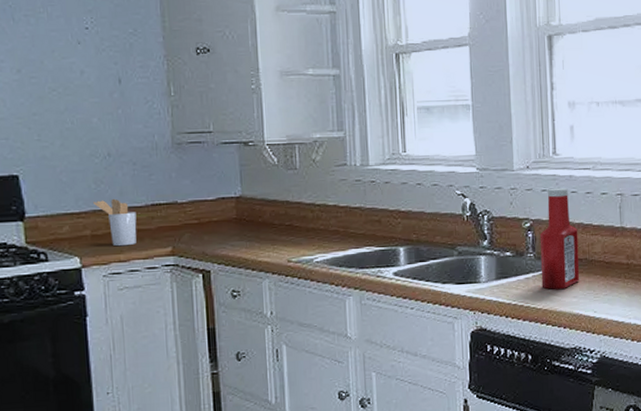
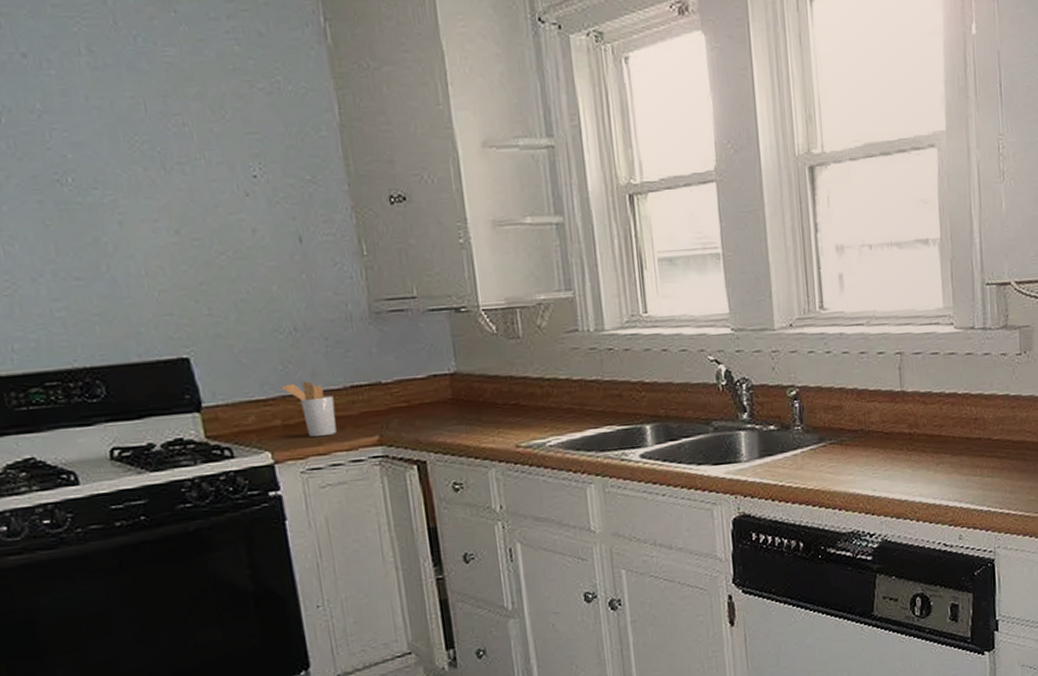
ketchup bottle: present [539,188,580,290] -> none [807,348,856,467]

